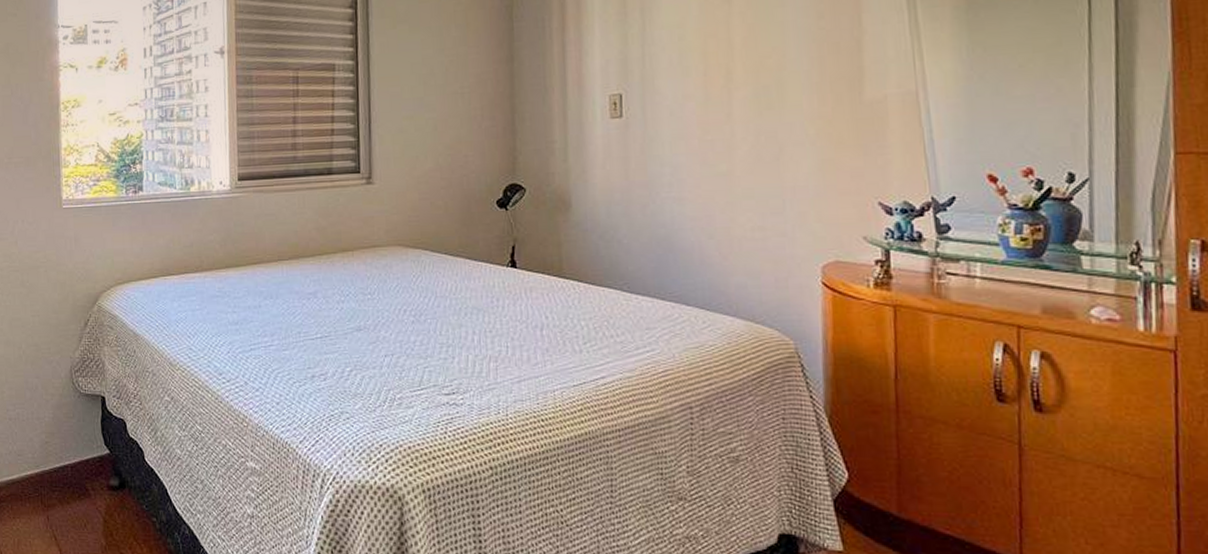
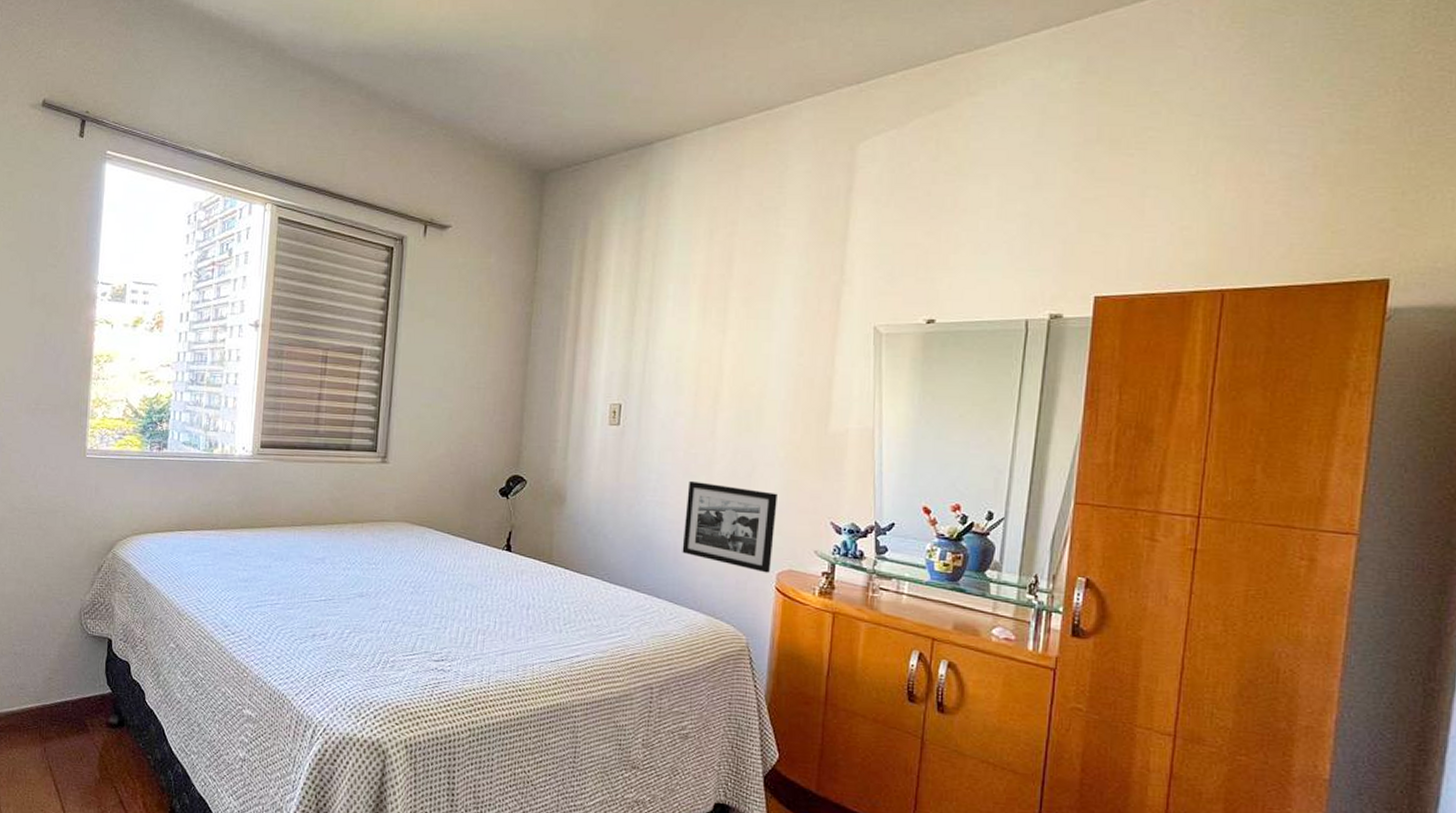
picture frame: none [707,170,814,267] -> present [682,480,777,573]

